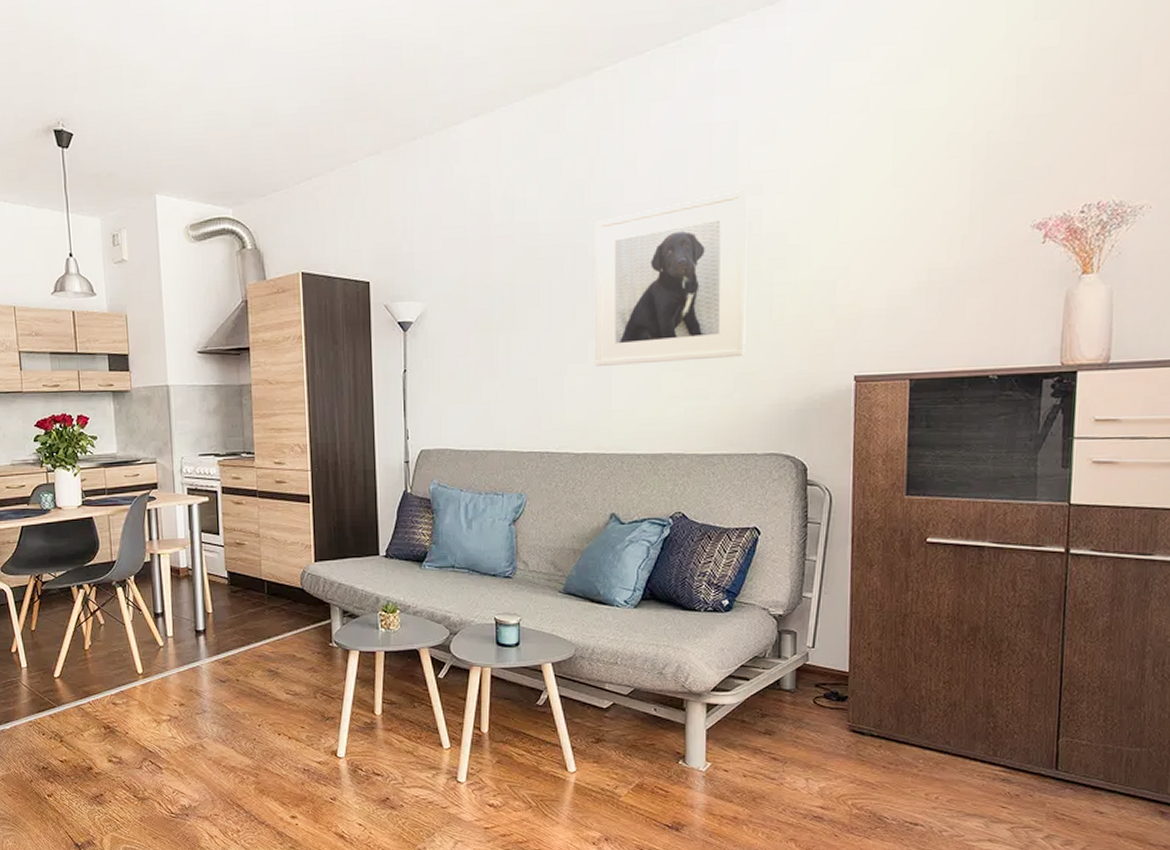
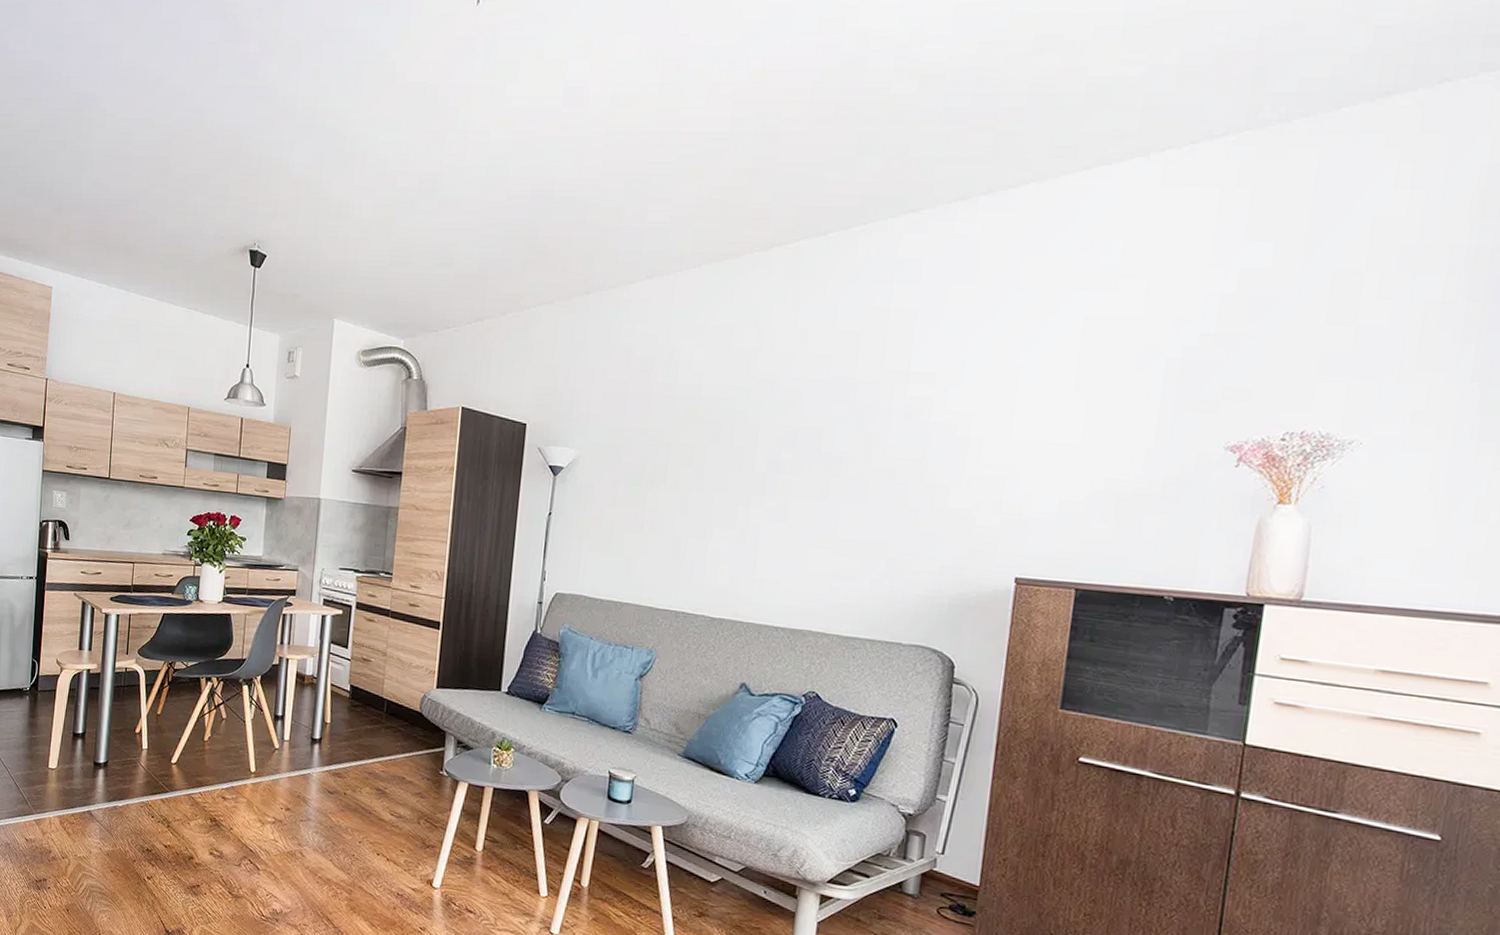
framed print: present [594,190,748,366] -> none [742,377,919,543]

